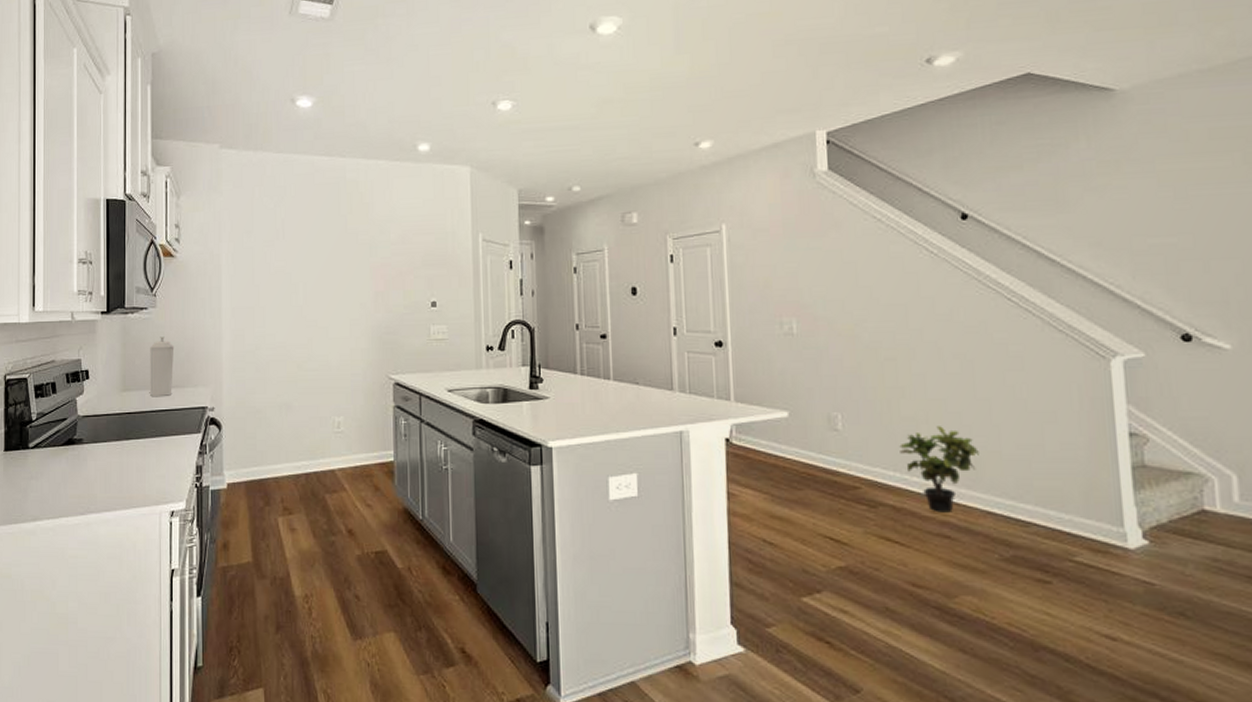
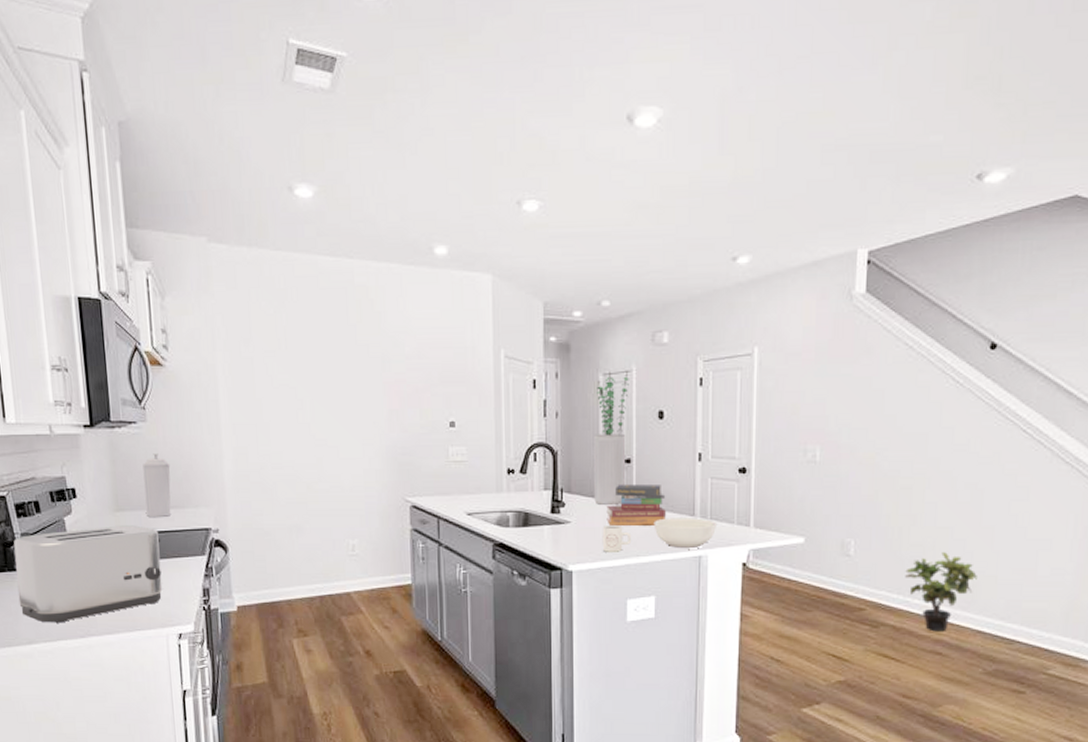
toaster: none [28,404,161,500] -> present [14,525,163,623]
vase: none [569,249,603,381] -> present [594,370,629,506]
mug: none [580,401,610,429] -> present [602,525,631,554]
books: none [584,359,644,401] -> present [606,483,666,526]
bowl: none [632,392,696,424] -> present [653,518,716,549]

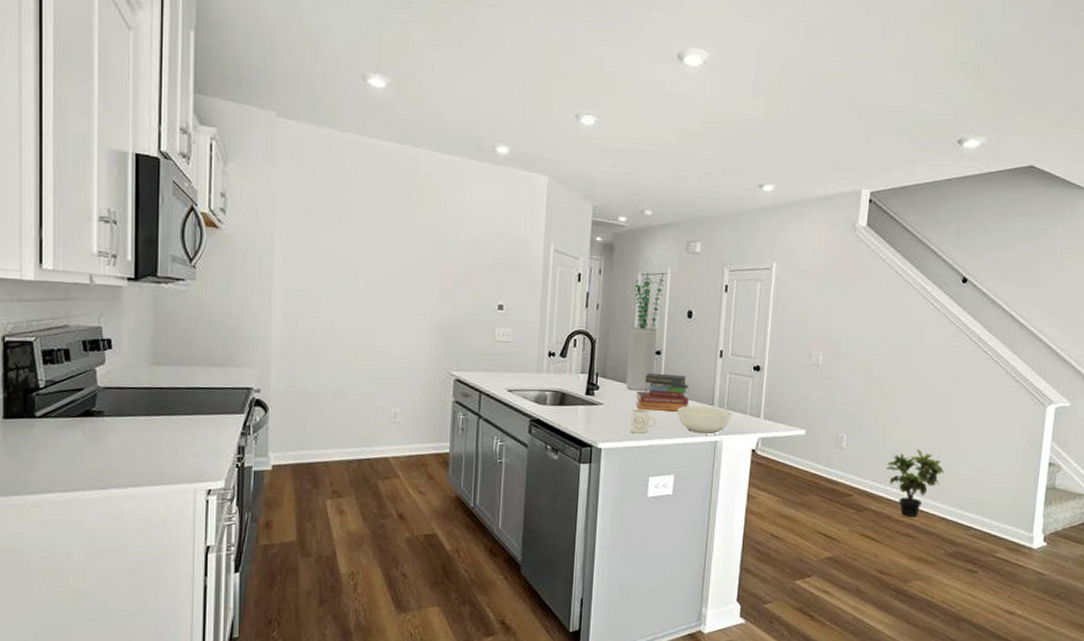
toaster: present [14,525,163,623] -> none [35,378,199,473]
canister: present [143,453,171,518] -> none [186,311,216,375]

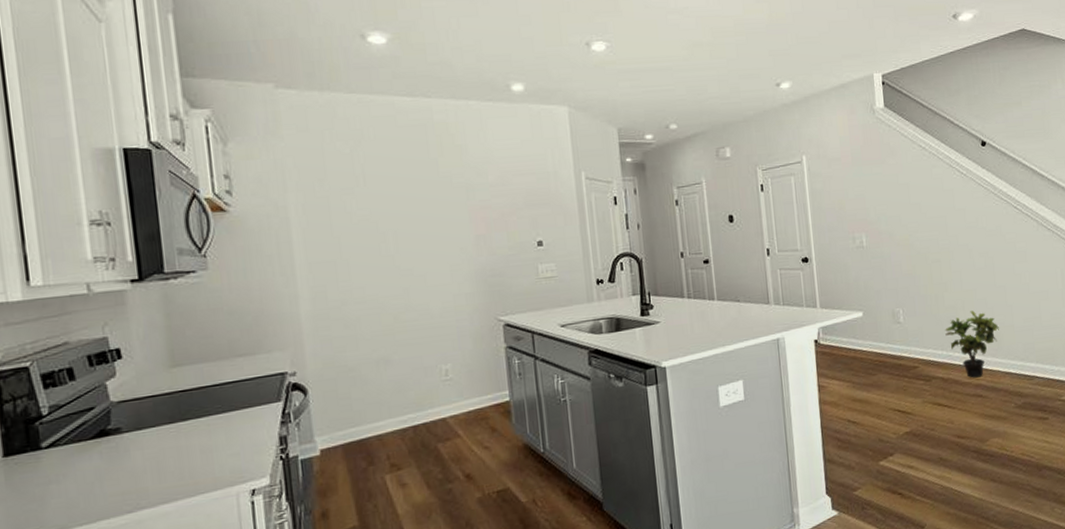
vase: present [626,272,664,392] -> none [672,182,707,304]
mug: present [630,409,656,435] -> none [689,320,716,347]
books: present [636,372,689,412] -> none [691,280,745,321]
bowl: present [677,405,732,435] -> none [734,305,789,335]

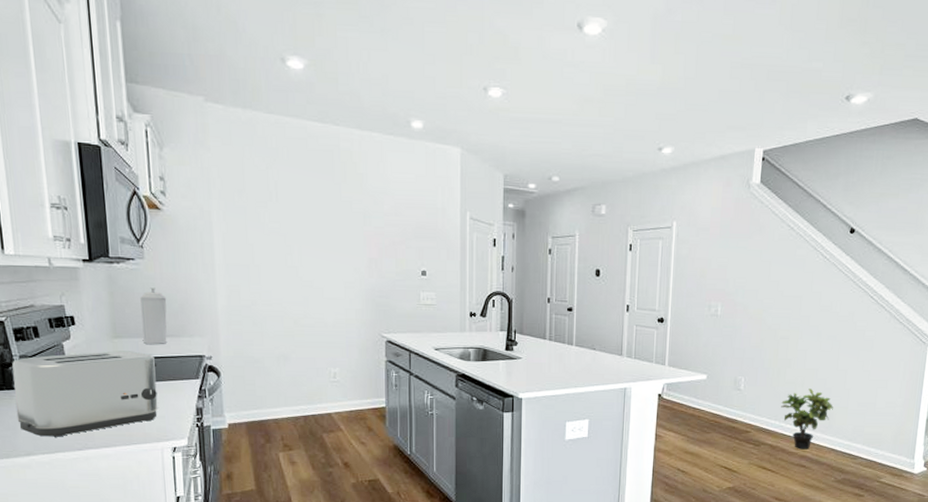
toaster: none [39,379,231,503] -> present [12,350,158,437]
canister: none [204,301,239,370] -> present [140,288,167,345]

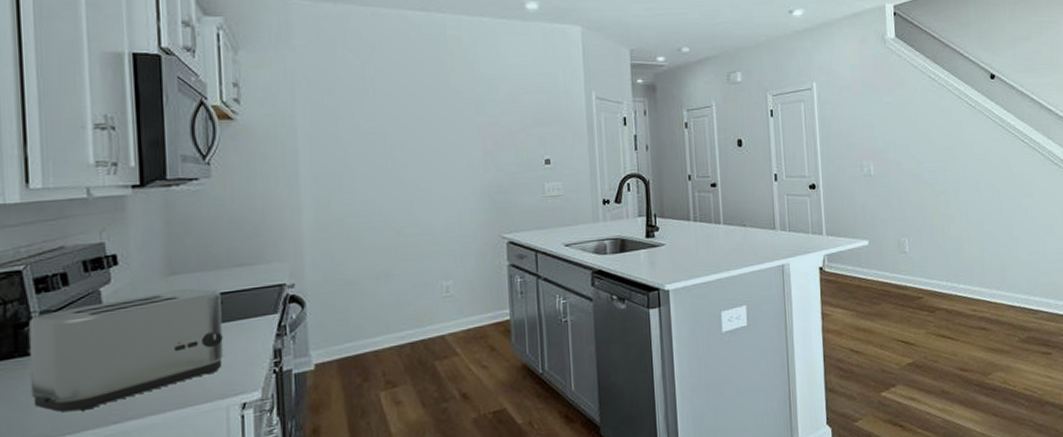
canister: present [140,288,167,345] -> none [204,210,239,279]
potted plant: present [781,389,833,450] -> none [950,243,1004,311]

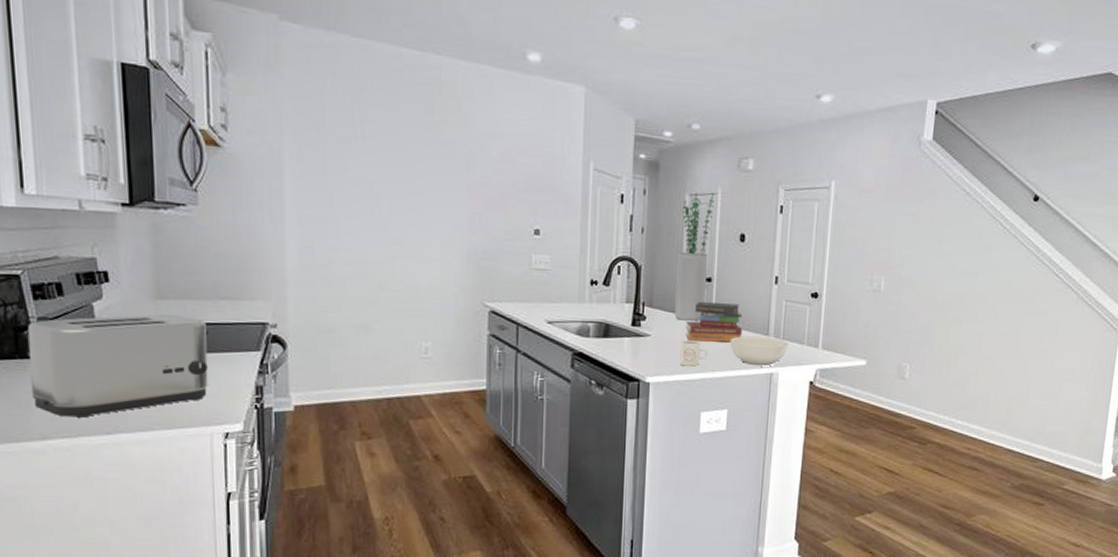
vase: none [682,105,713,227] -> present [675,192,714,322]
mug: none [694,244,721,270] -> present [680,340,708,368]
books: none [697,204,750,245] -> present [685,301,743,343]
bowl: none [740,231,795,260] -> present [730,336,788,367]

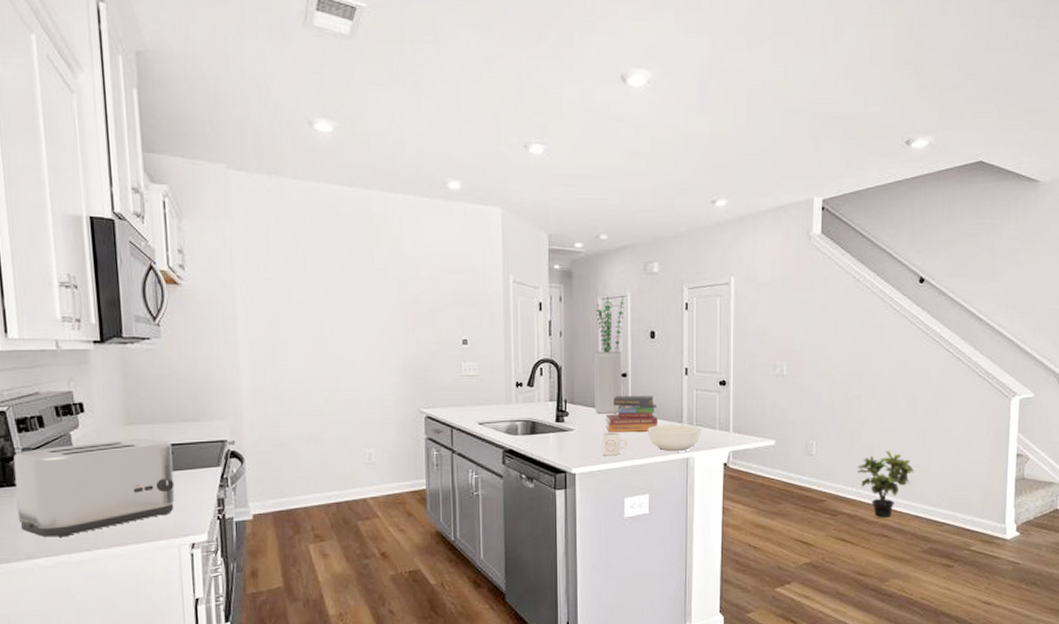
potted plant: none [951,379,1011,450] -> present [857,451,914,518]

